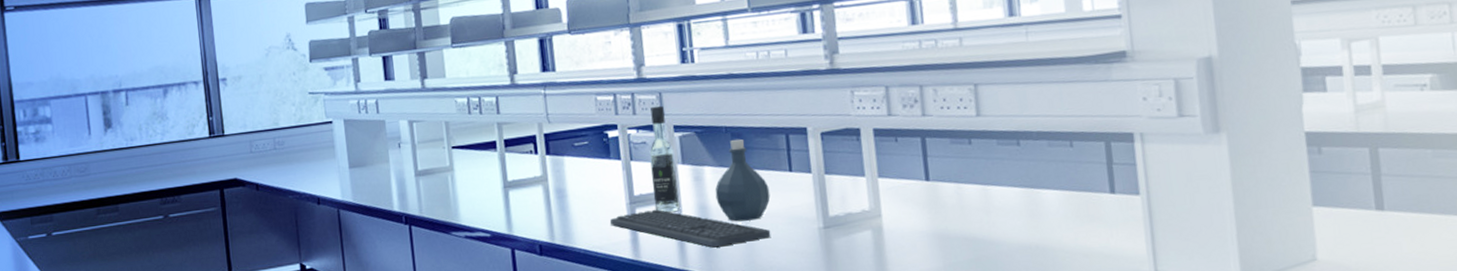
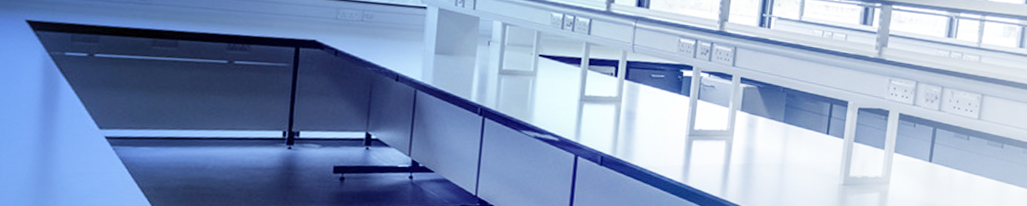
computer keyboard: present [609,209,771,248] -> none [668,143,801,186]
bottle: present [649,105,680,213] -> none [709,57,737,150]
flask: present [714,139,771,222] -> none [762,99,808,168]

